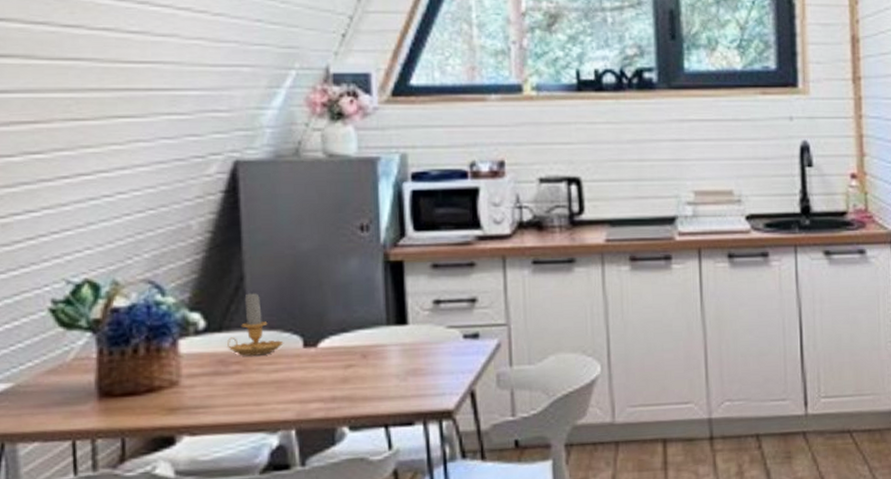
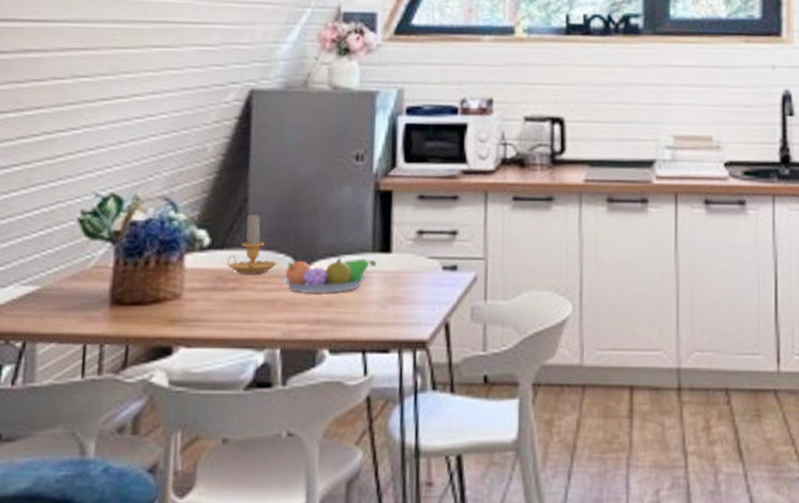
fruit bowl: none [290,331,392,372] -> present [282,257,376,294]

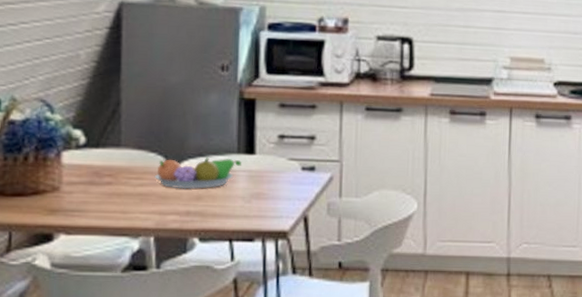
candle: present [227,213,278,274] -> none [102,116,150,171]

